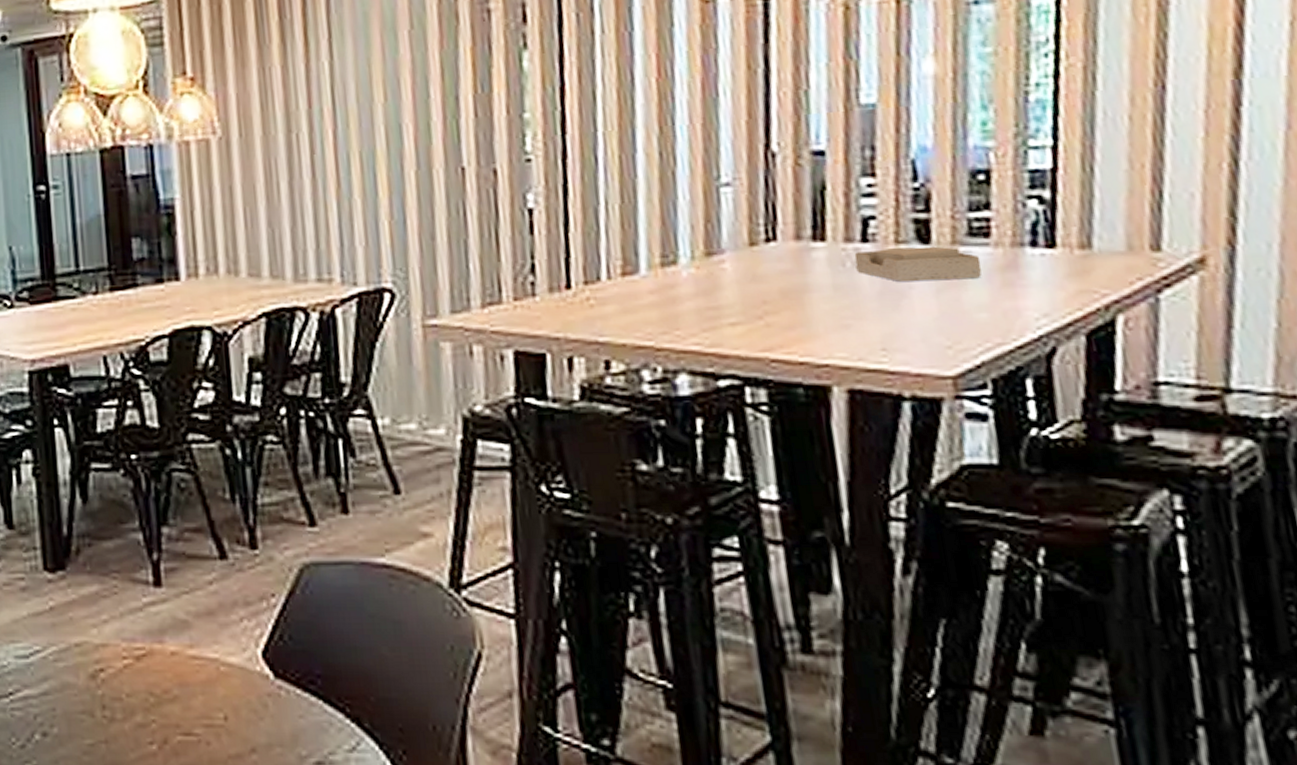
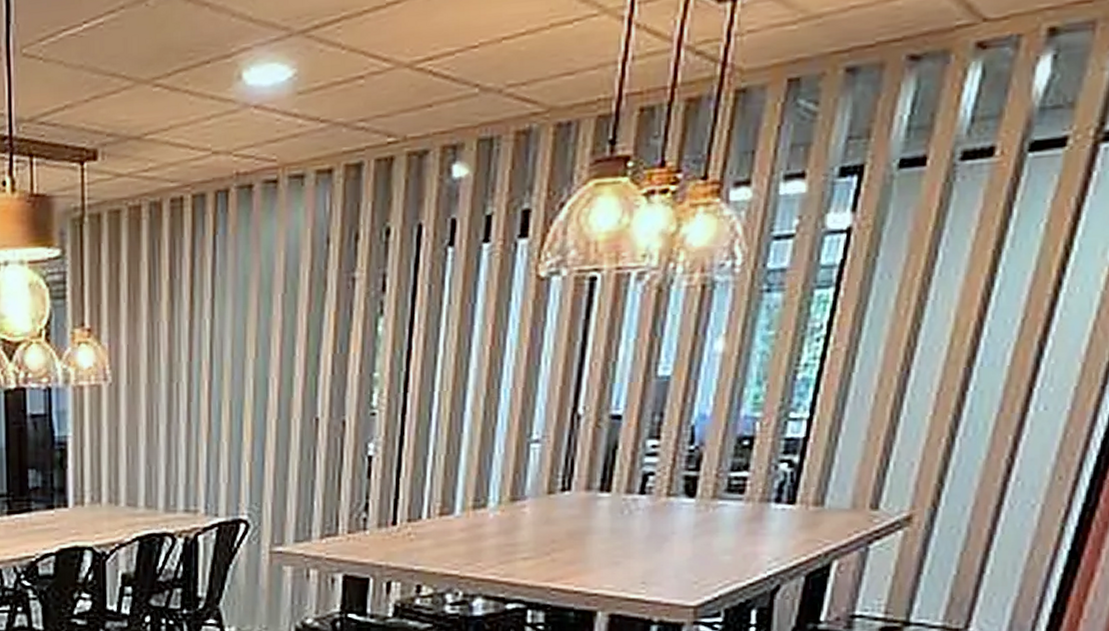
napkin holder: present [854,246,982,283] -> none [632,499,733,529]

